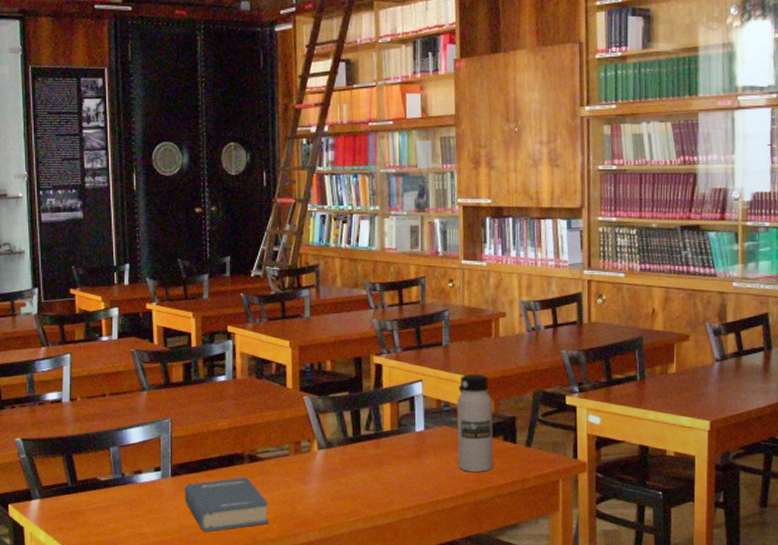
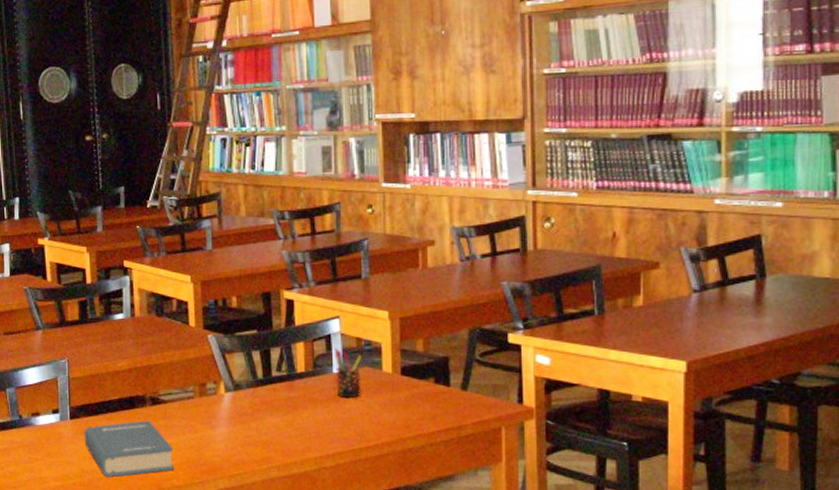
pen holder: none [417,409,442,454] -> present [334,348,363,397]
water bottle: present [457,374,494,472] -> none [380,309,424,418]

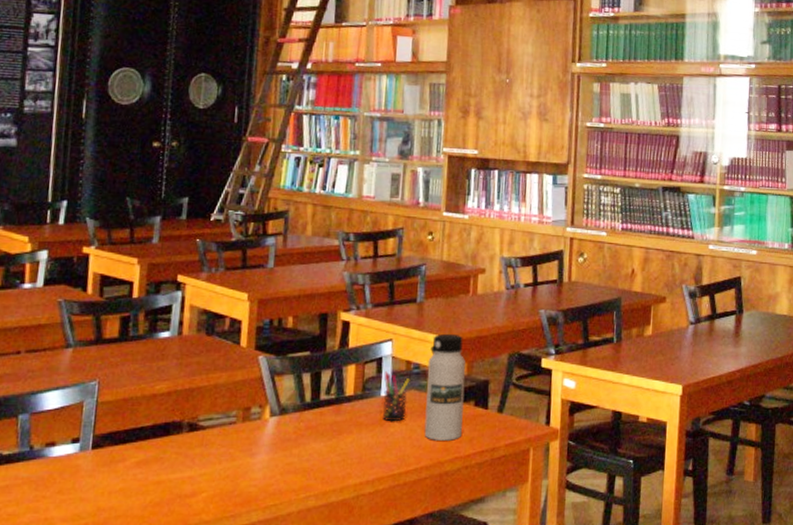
book: present [84,420,175,478] -> none [105,448,206,515]
water bottle: none [380,309,424,418] -> present [424,333,466,441]

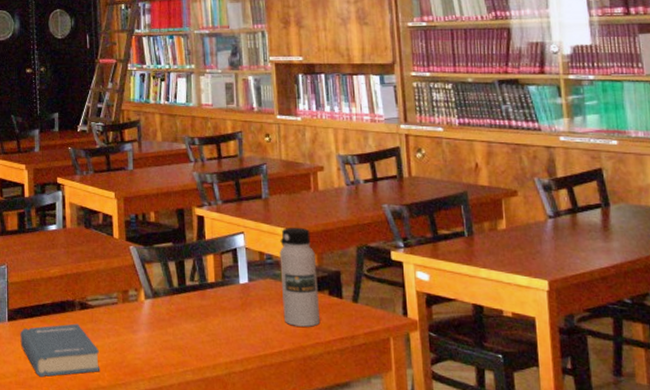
book: none [105,448,206,515] -> present [20,323,100,377]
pen holder: present [383,371,410,421] -> none [240,261,265,307]

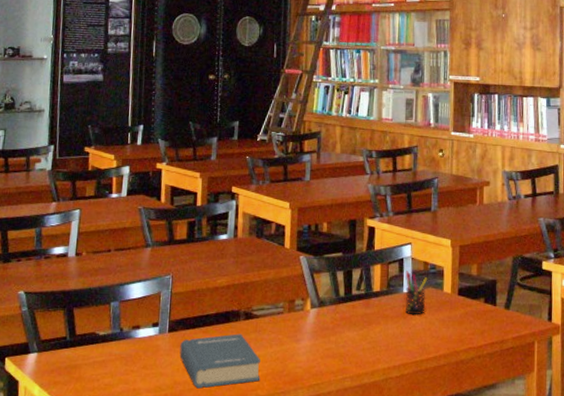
pen holder: none [240,261,265,307] -> present [405,271,428,314]
water bottle: present [279,227,321,327] -> none [441,238,476,333]

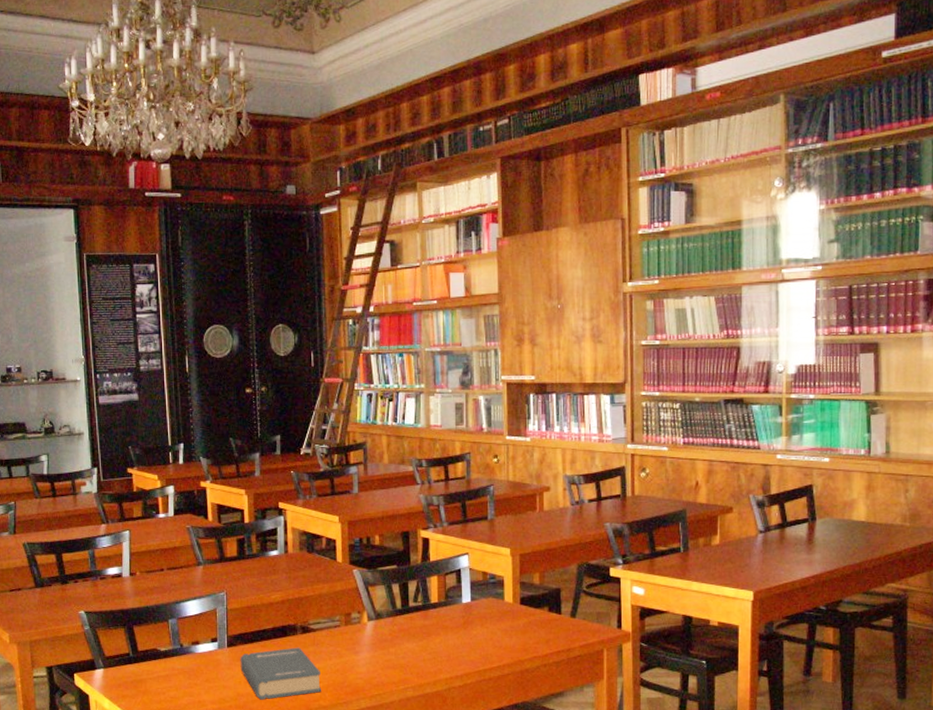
pen holder: present [405,271,428,314] -> none [463,581,488,625]

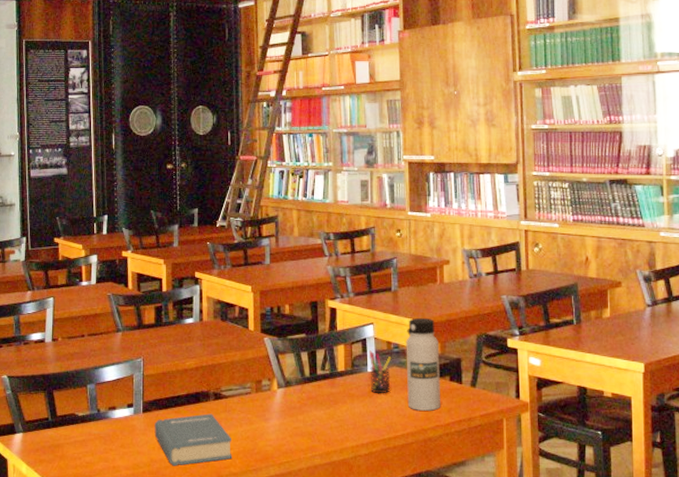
pen holder: none [463,581,488,625] -> present [368,350,392,393]
water bottle: none [502,547,539,642] -> present [406,317,441,411]

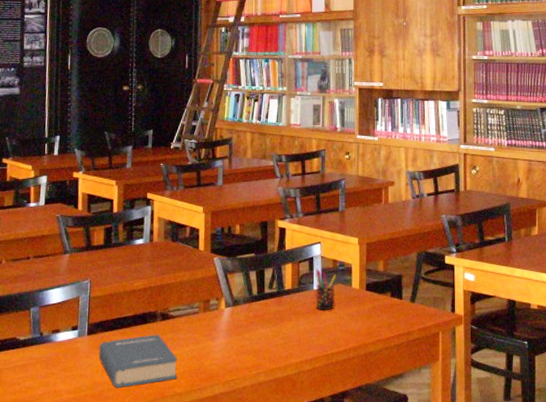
water bottle: present [406,317,441,411] -> none [350,236,382,326]

